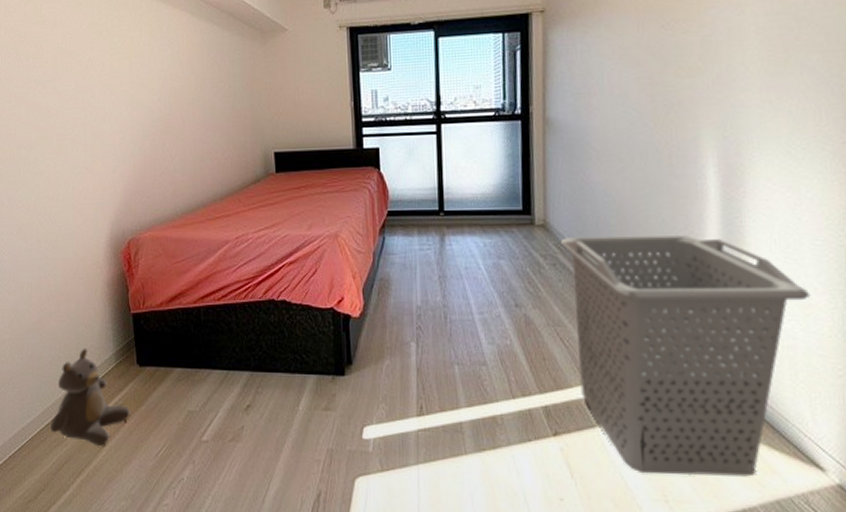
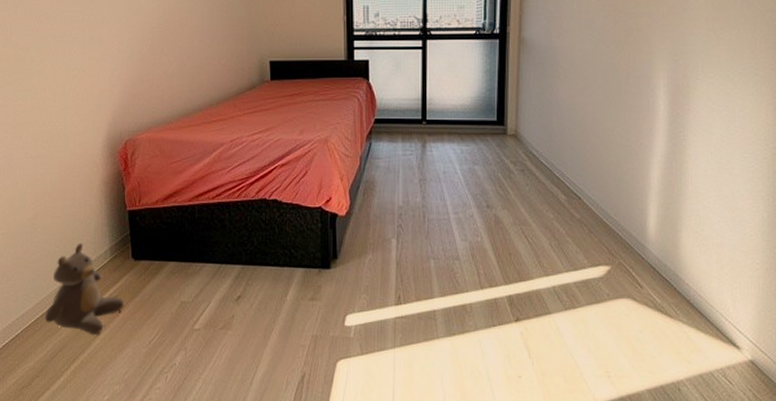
laundry basket: present [560,234,811,477] -> none [529,145,738,355]

